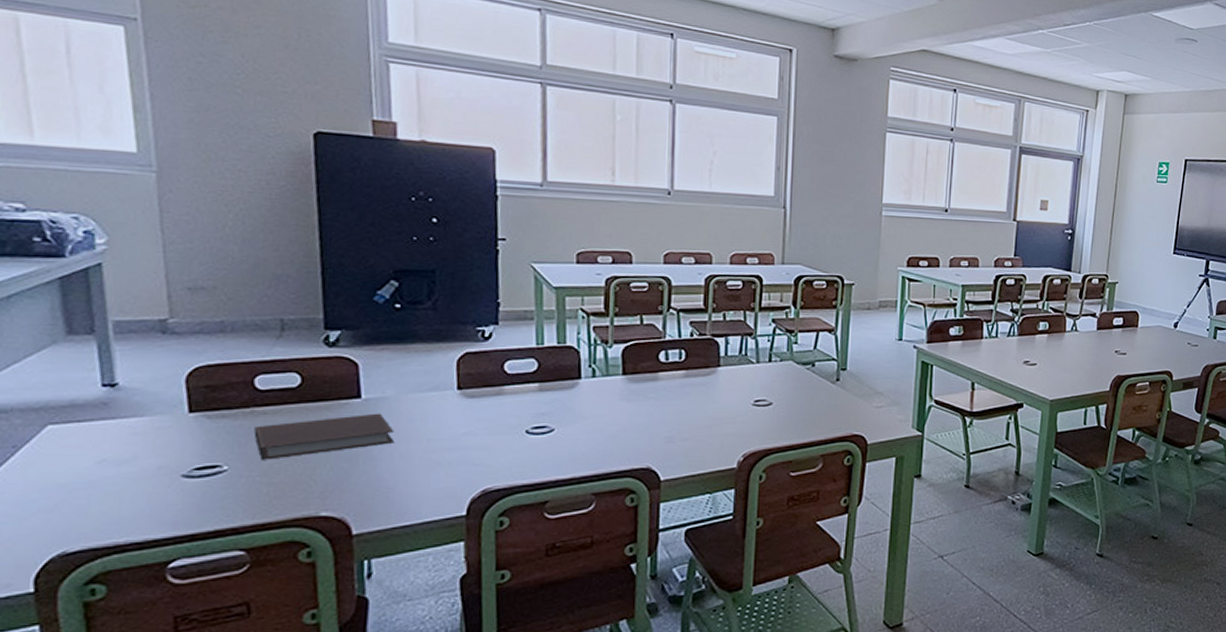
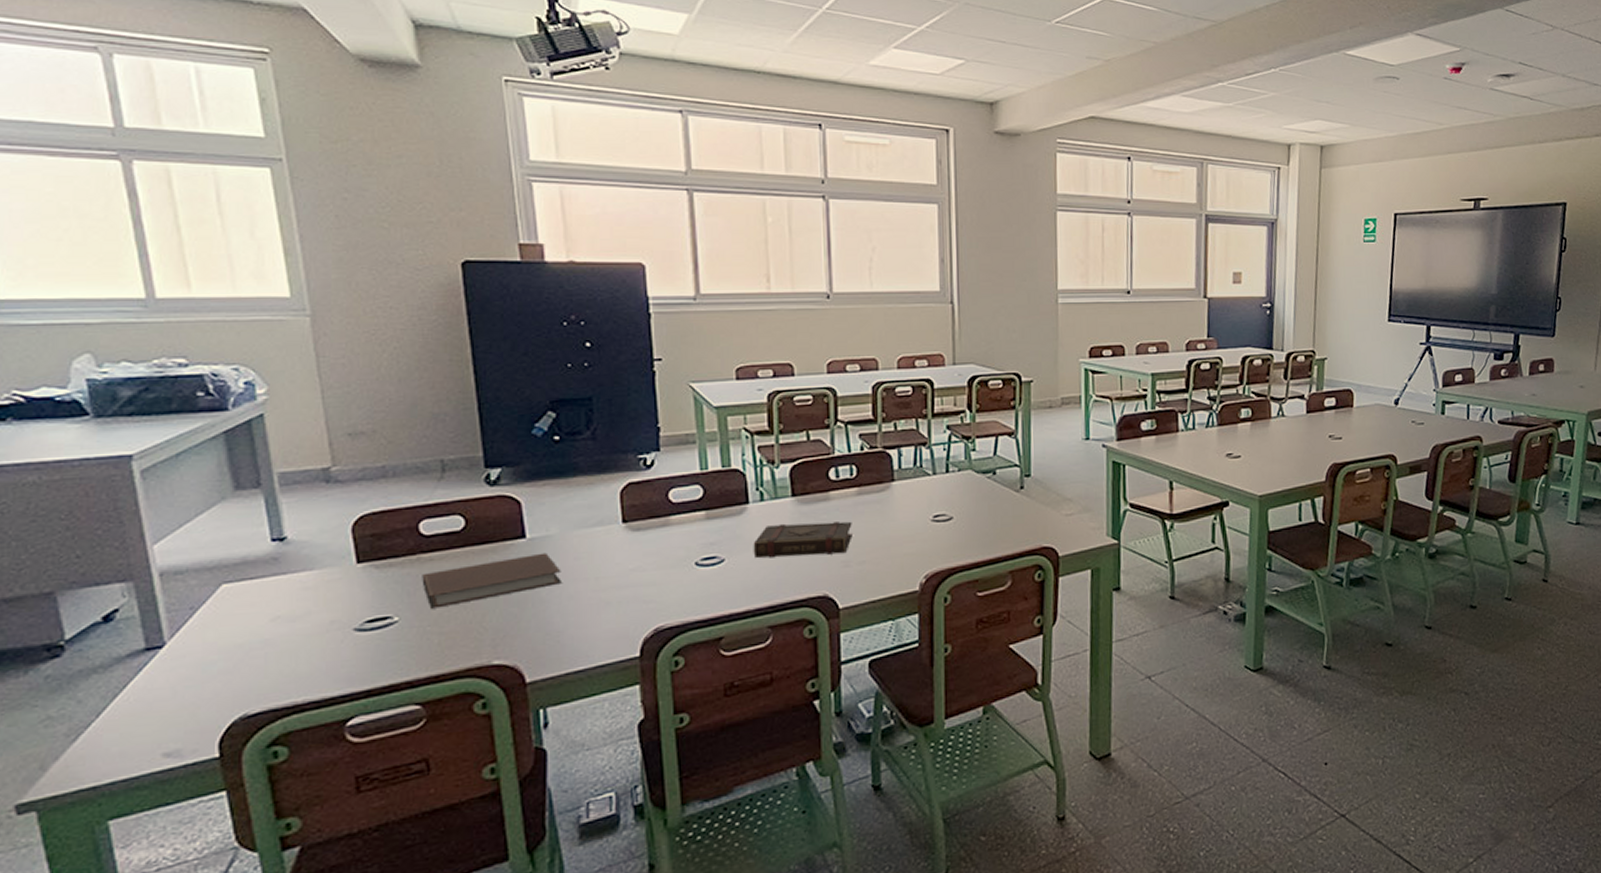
book: none [582,399,678,431] -> present [753,521,853,558]

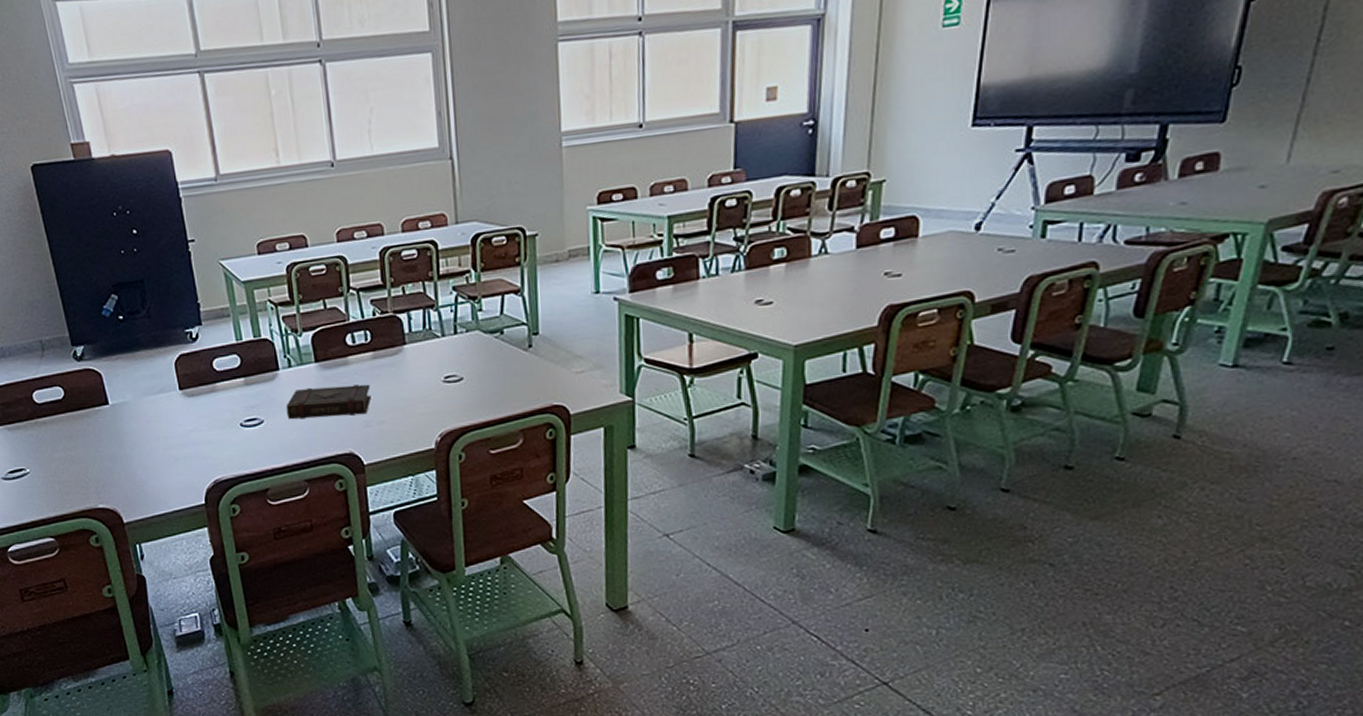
notebook: present [422,552,561,609] -> none [40,416,140,463]

